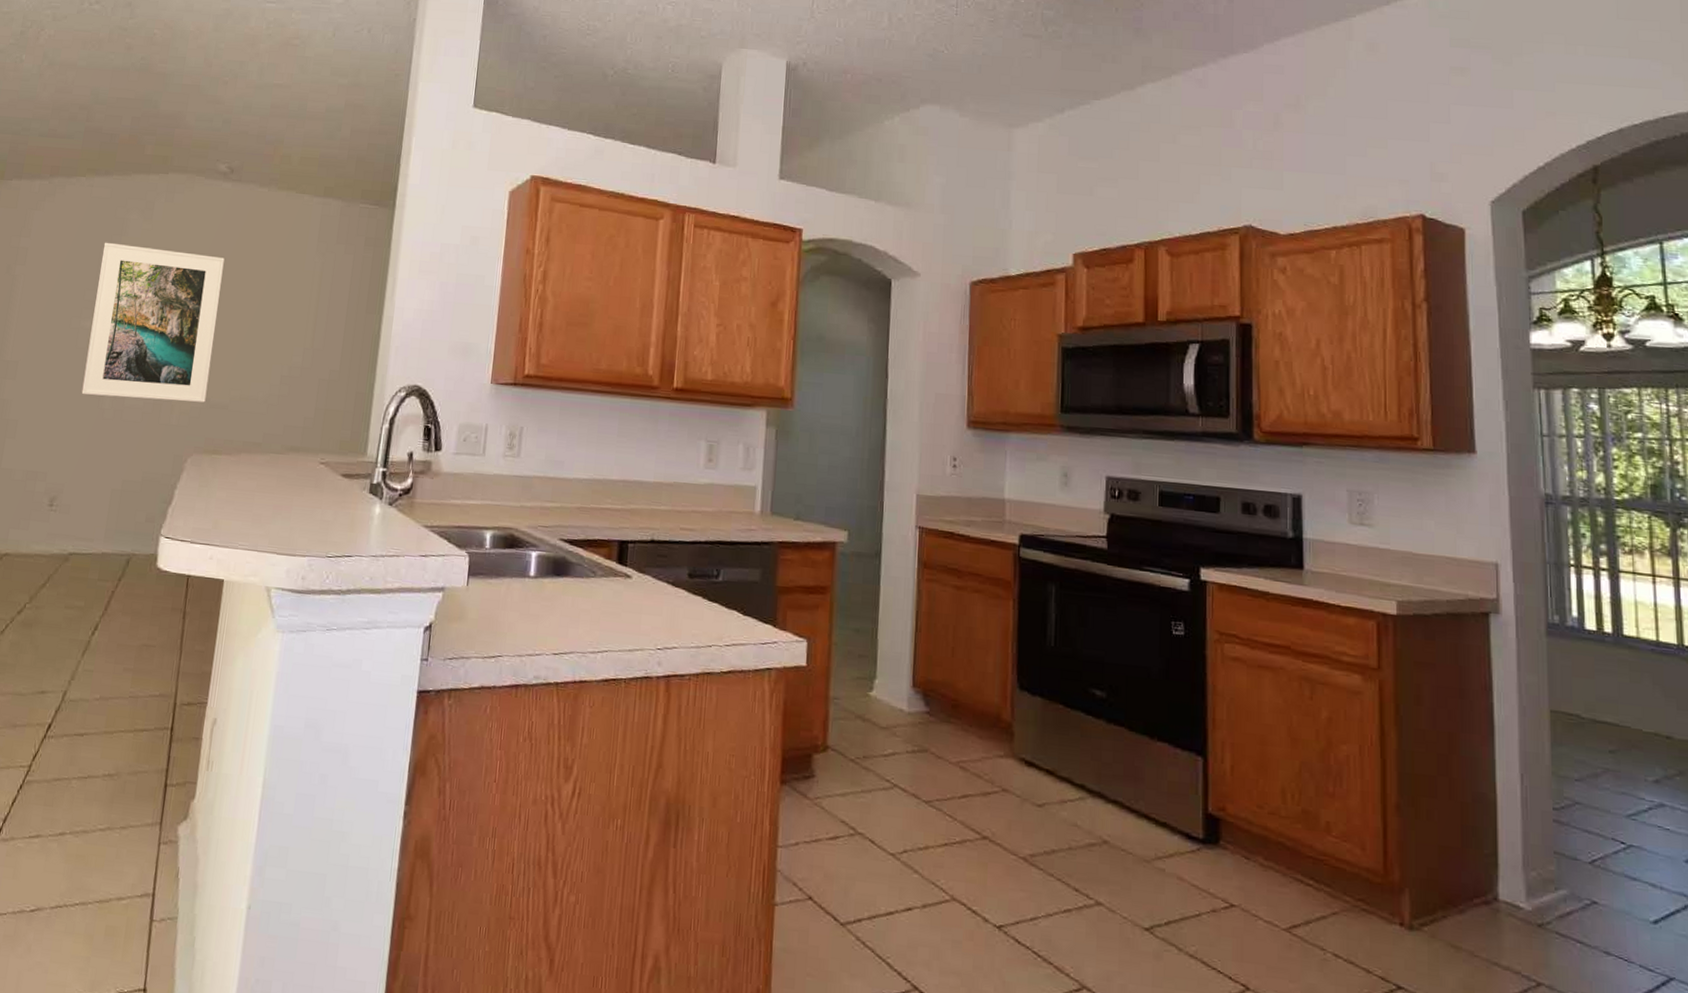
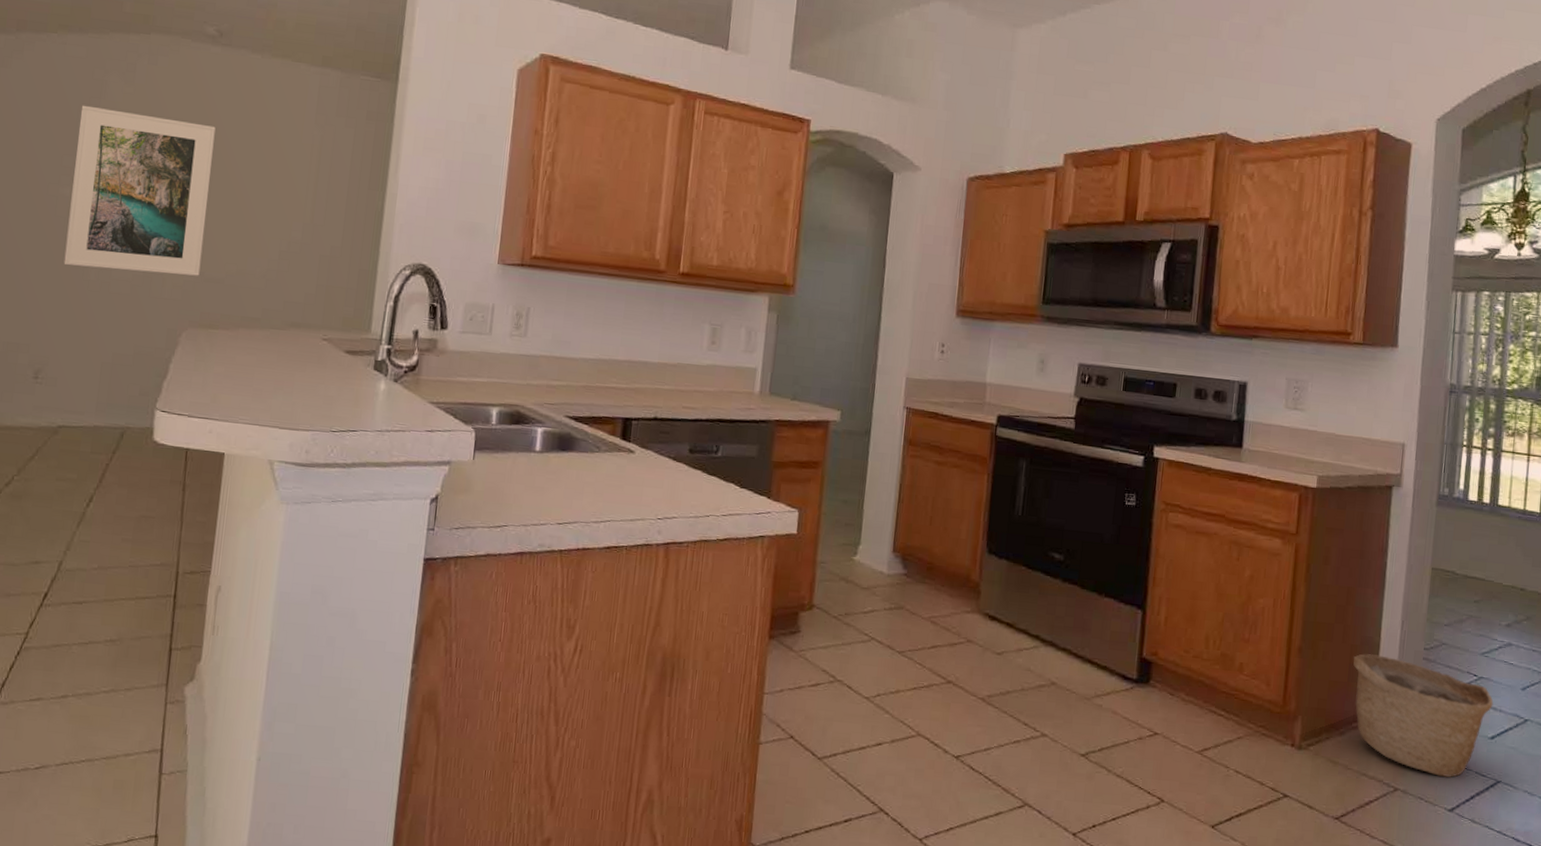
basket: none [1465,813,1651,972] -> present [1353,654,1494,778]

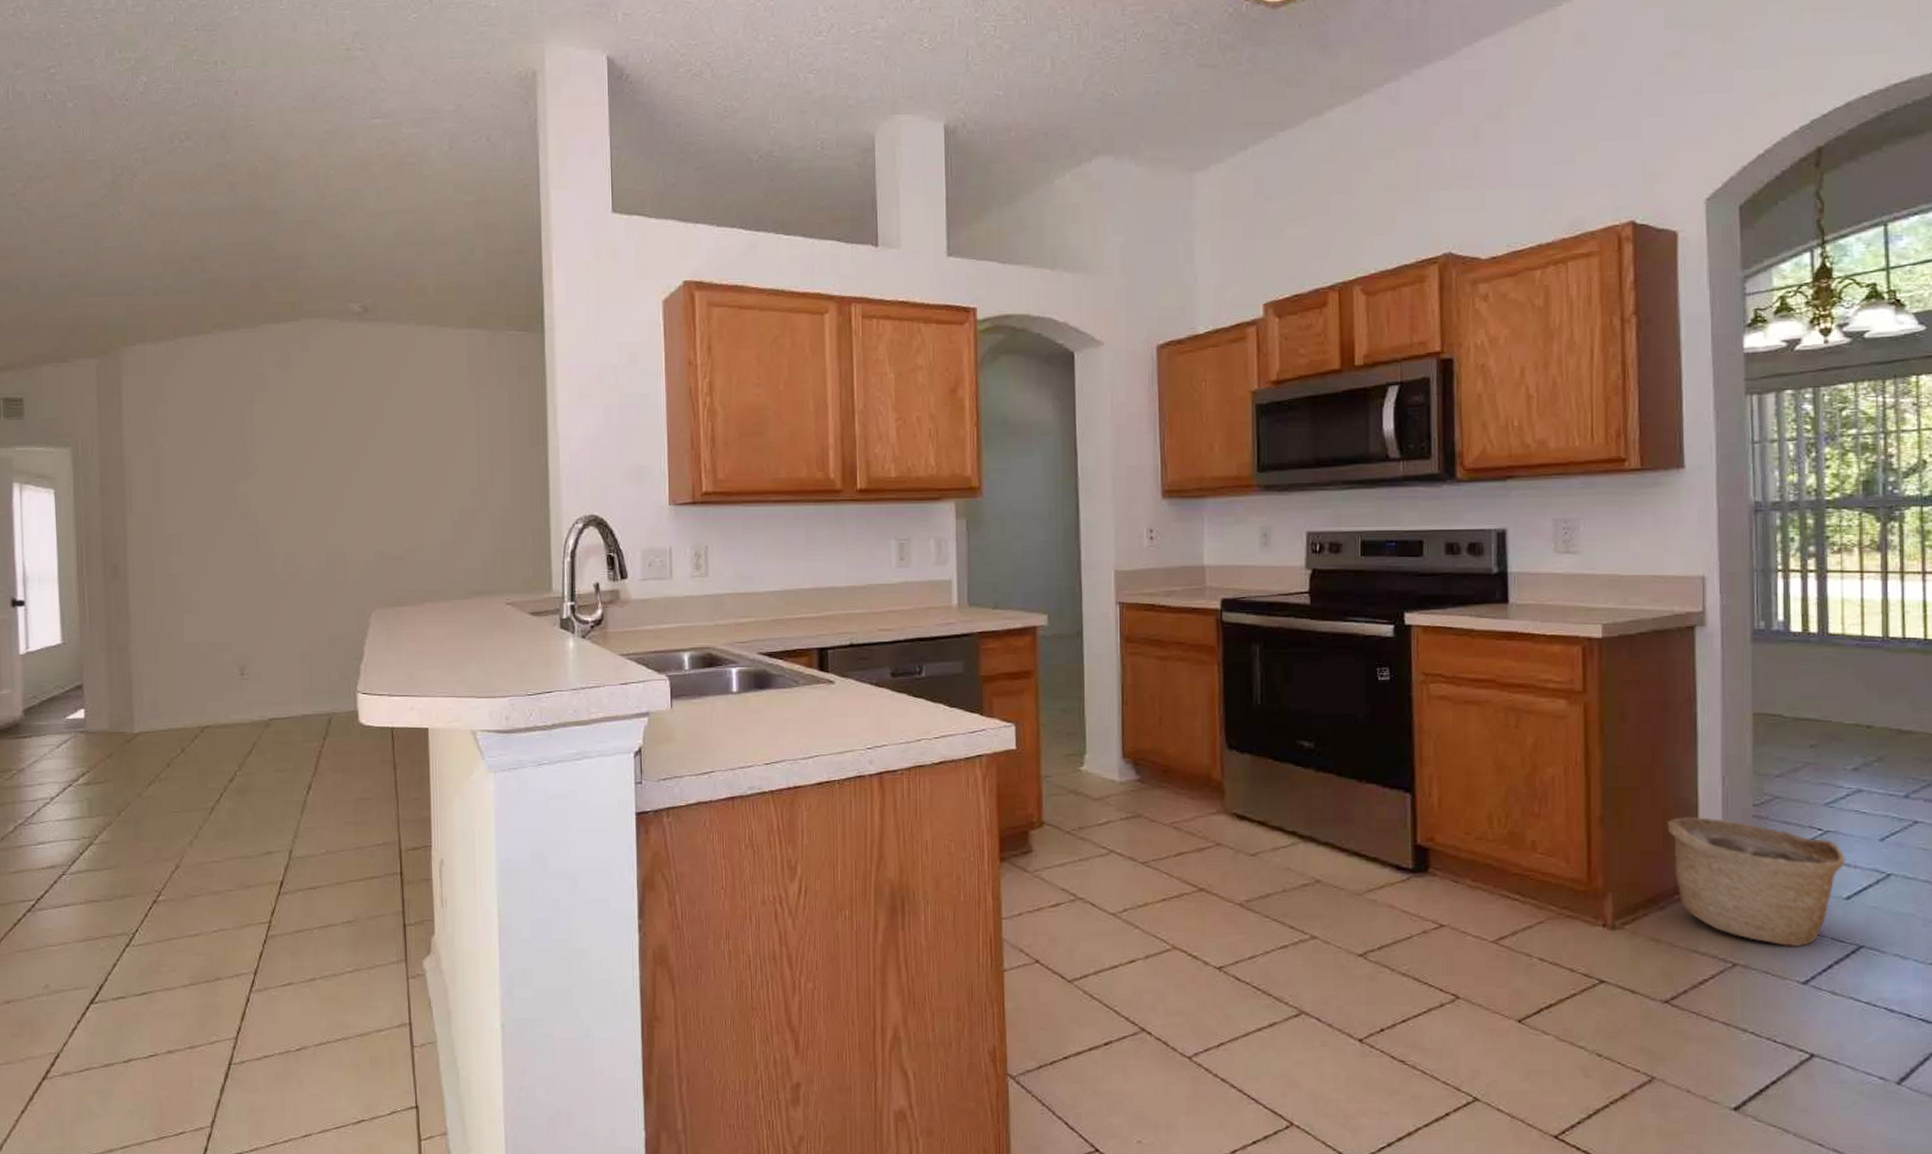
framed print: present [63,105,216,276] -> none [245,400,379,560]

